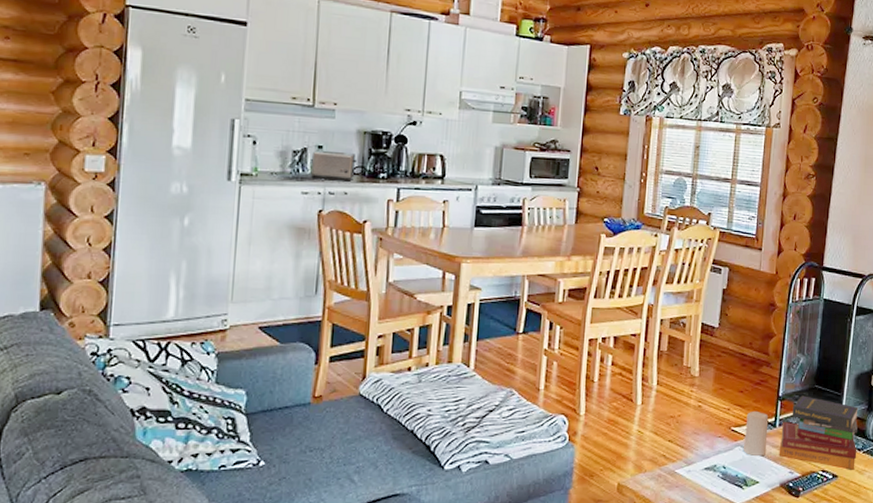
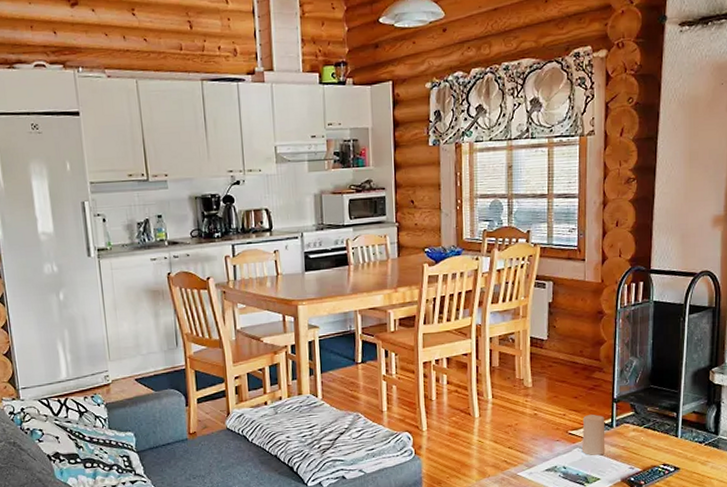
toaster: present [311,149,356,182] -> none [154,218,192,246]
books: present [779,395,859,470] -> none [618,396,698,462]

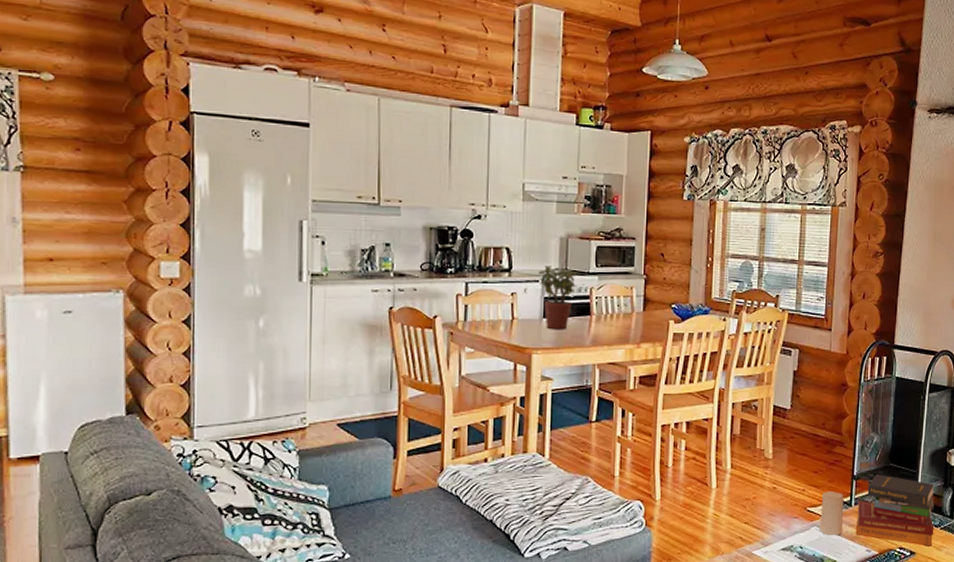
potted plant: none [297,222,334,282] -> present [539,265,577,330]
books: none [618,396,698,462] -> present [855,474,934,547]

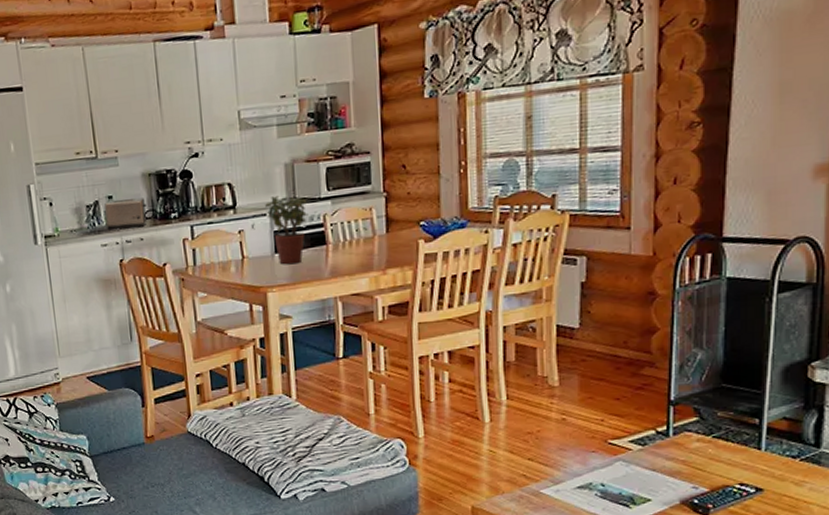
toaster: none [380,247,424,278] -> present [105,198,146,230]
candle: present [819,490,844,536] -> none [625,419,659,472]
books: present [855,474,934,547] -> none [675,397,791,482]

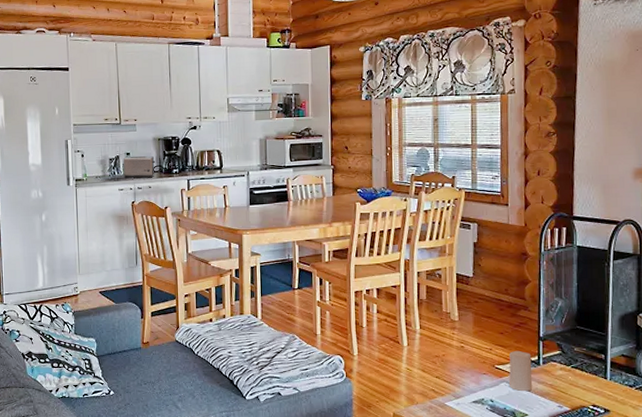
potted plant: present [265,196,309,265] -> none [244,162,276,214]
candle: none [625,419,659,472] -> present [508,350,533,392]

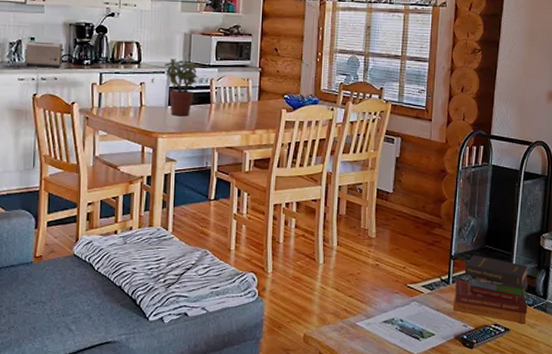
potted plant: none [244,162,276,214] -> present [165,58,199,117]
candle: present [508,350,533,392] -> none [418,269,442,311]
books: none [545,336,629,405] -> present [453,255,528,324]

